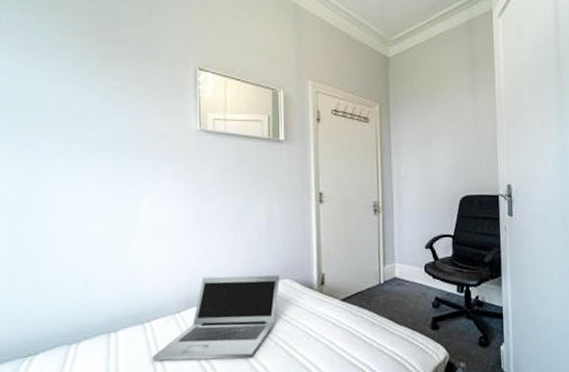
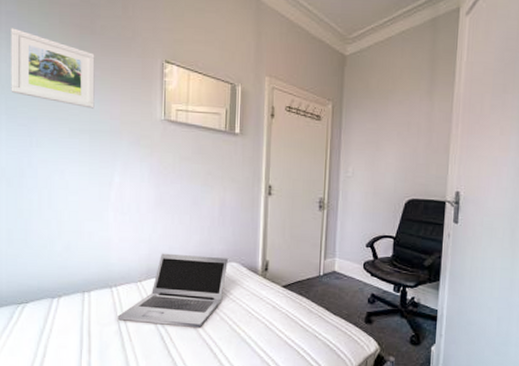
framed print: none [14,38,118,122] -> present [11,28,95,109]

